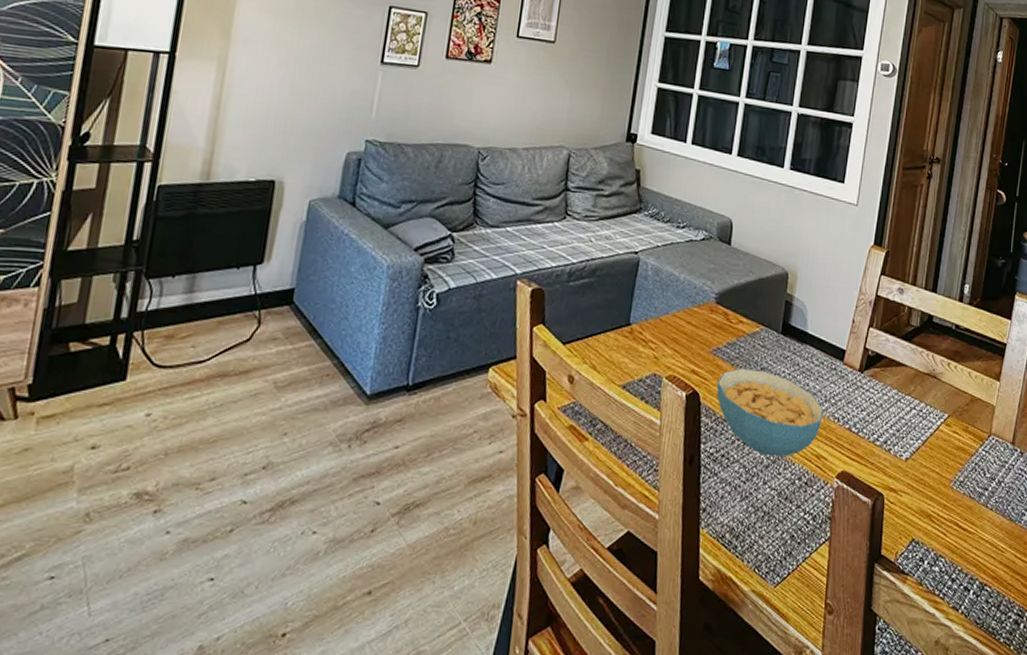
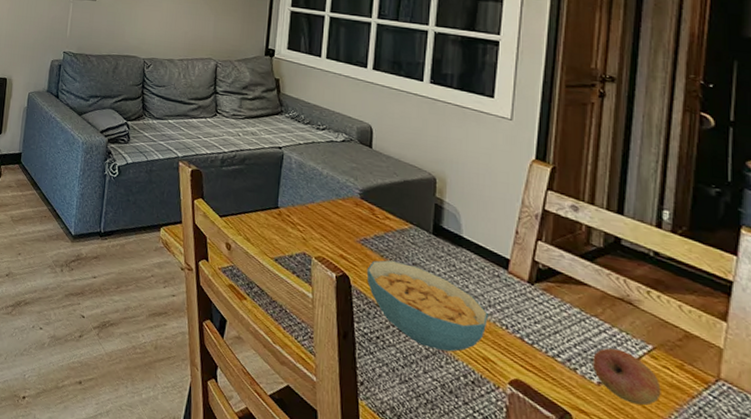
fruit: none [903,422,951,473] -> present [593,347,661,406]

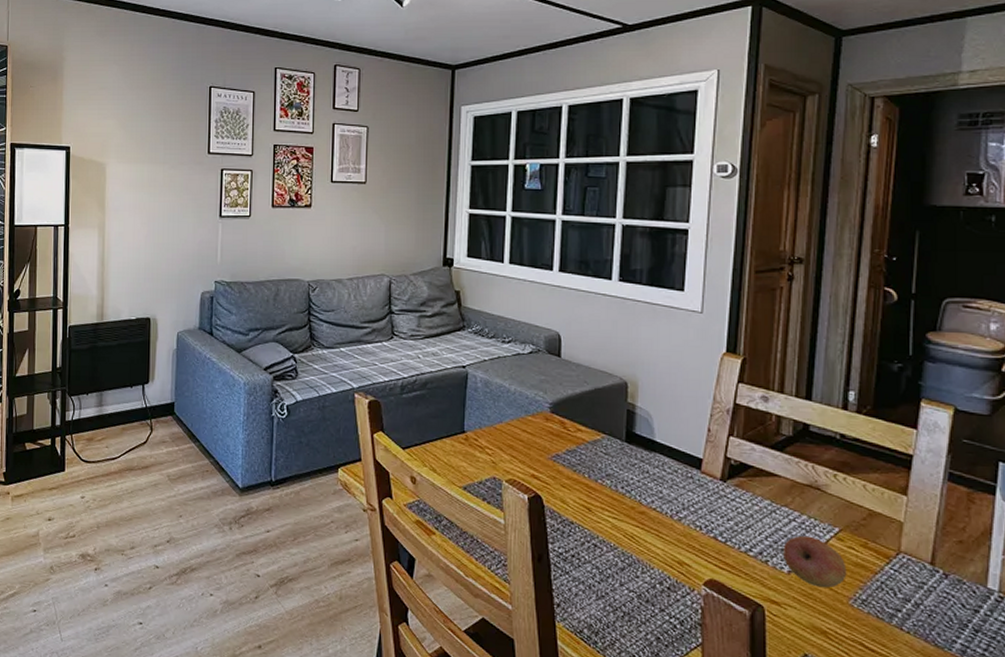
cereal bowl: present [366,259,489,352] -> none [559,473,683,561]

